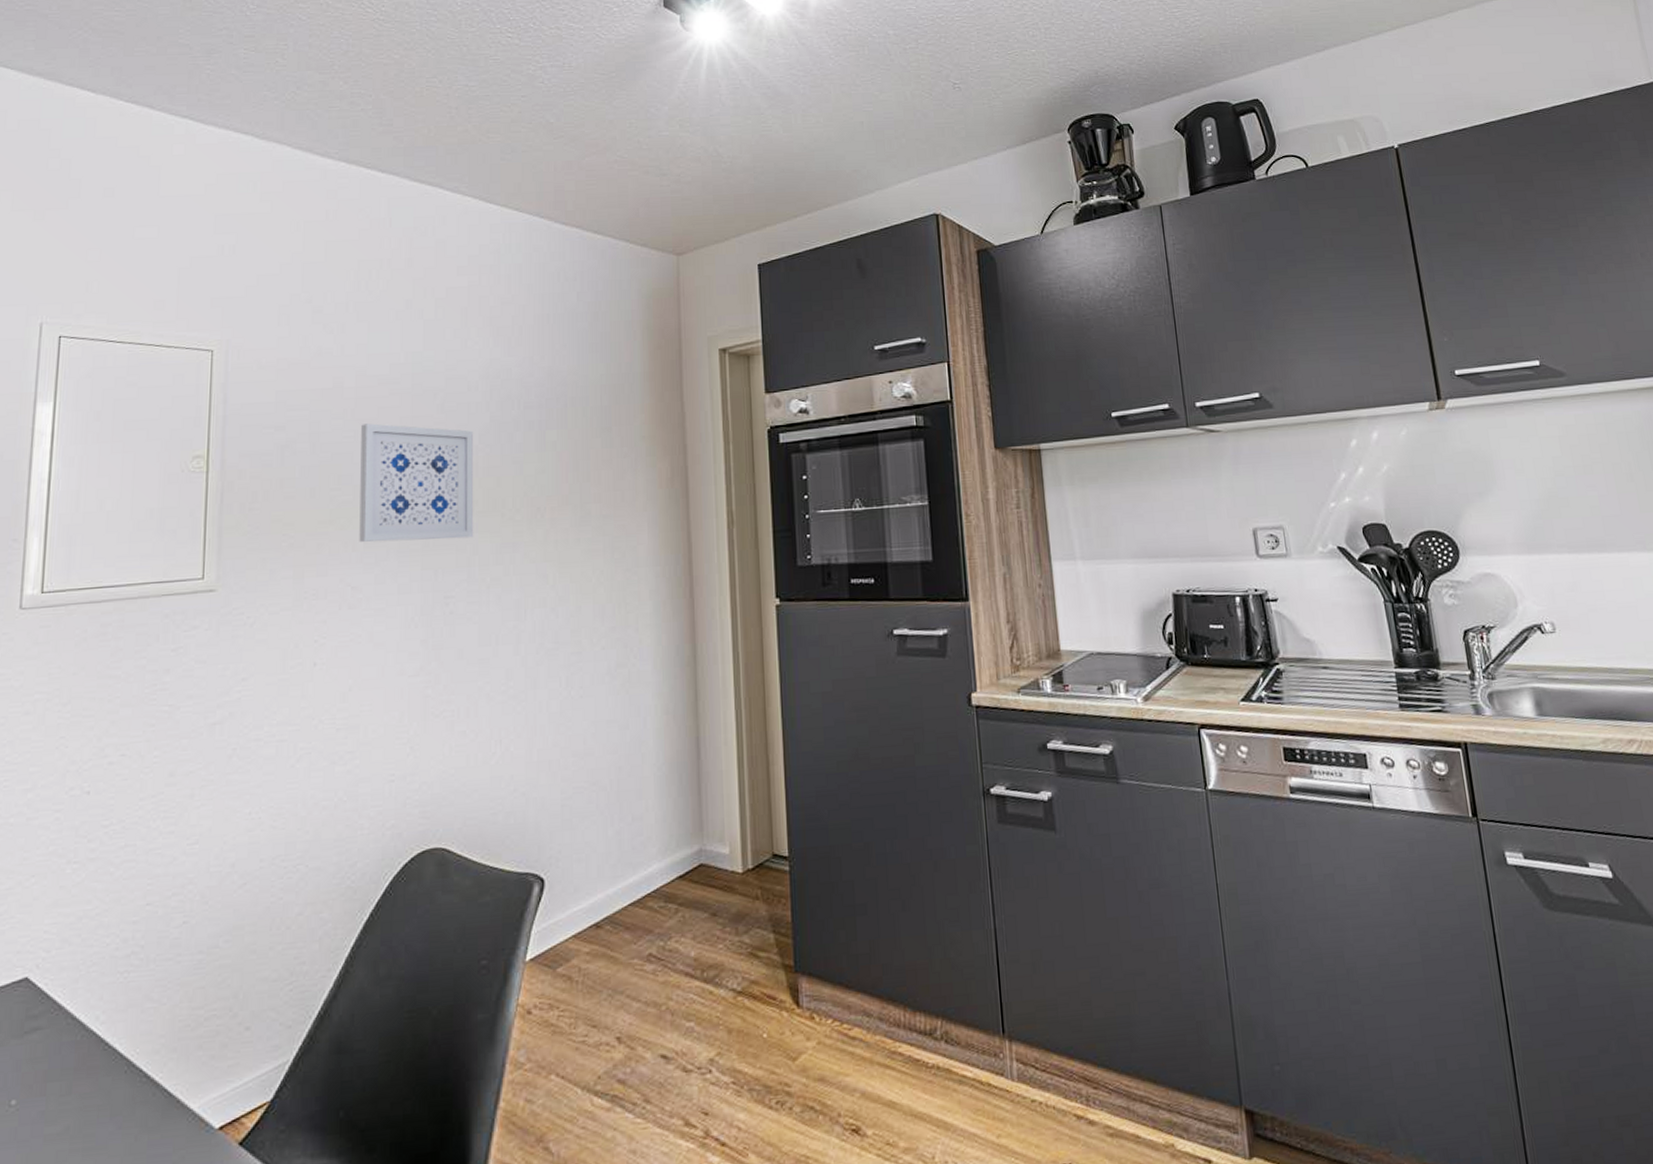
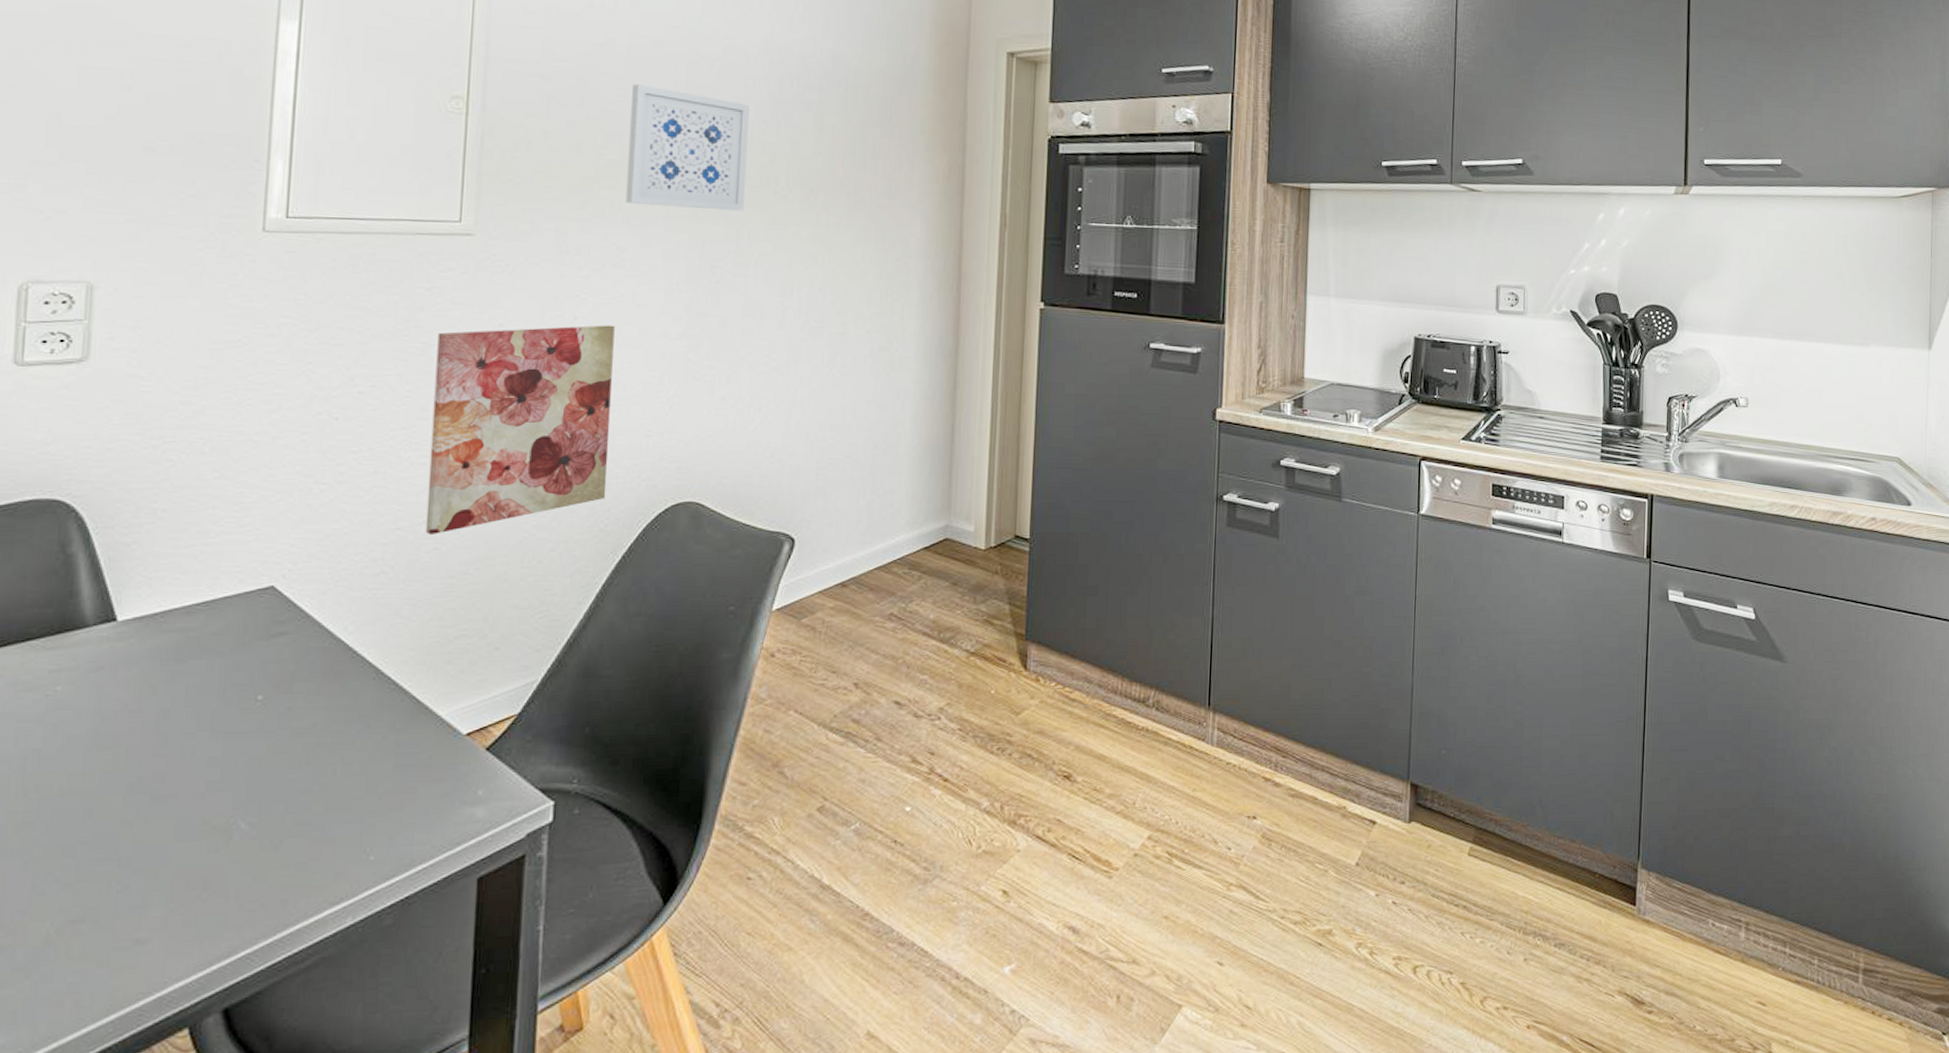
wall art: none [174,668,354,909] -> present [425,325,615,536]

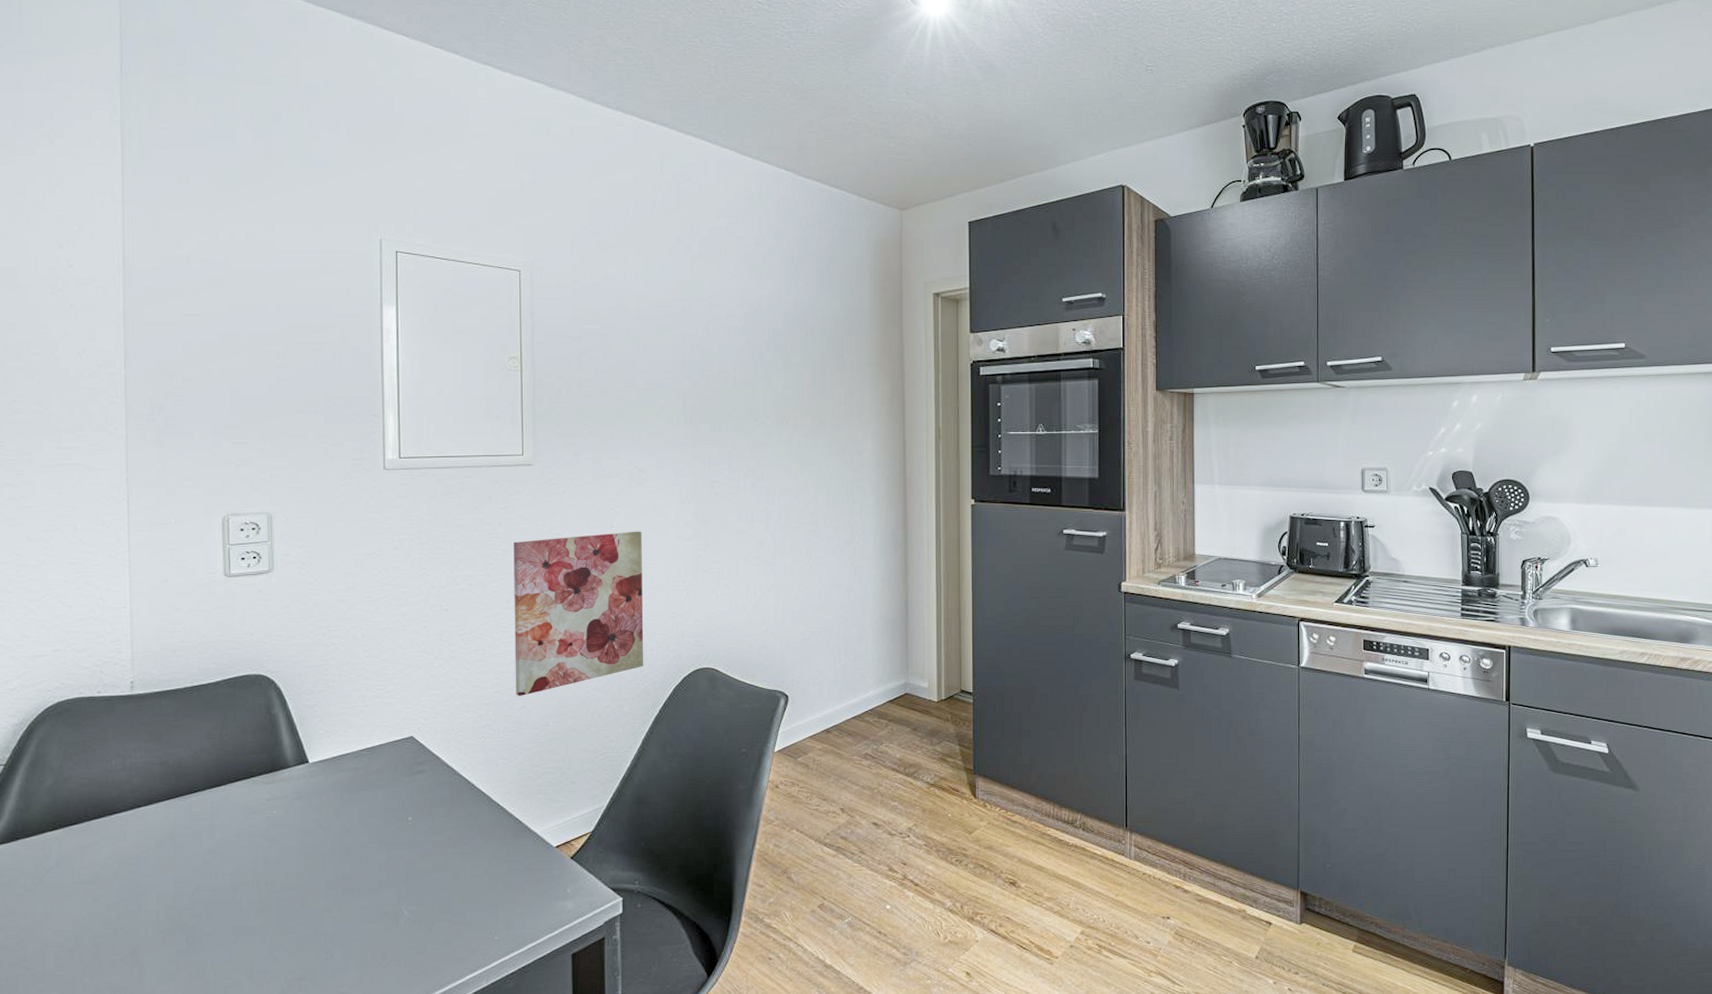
wall art: present [626,84,749,211] -> none [642,339,733,436]

